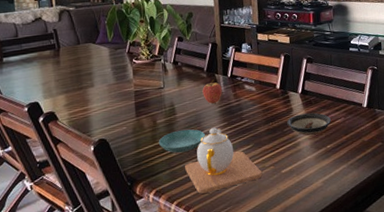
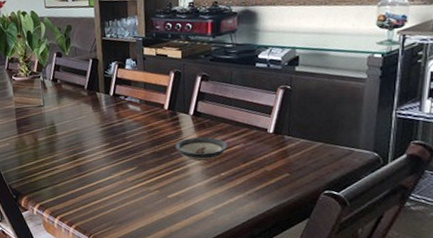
saucer: present [158,129,205,154] -> none [40,148,86,172]
teapot: present [185,127,263,194] -> none [67,148,147,211]
fruit: present [202,79,222,104] -> none [83,98,104,123]

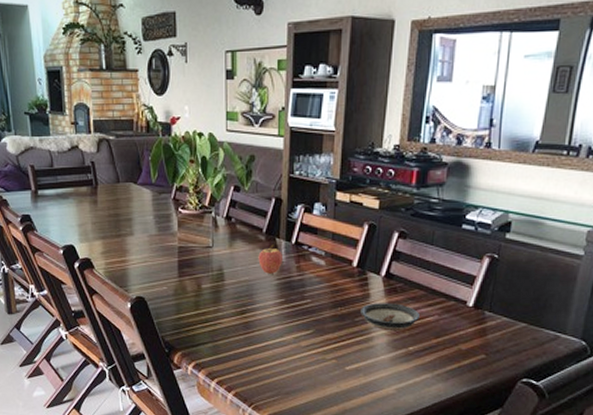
fruit: none [83,98,104,123] -> present [258,244,282,274]

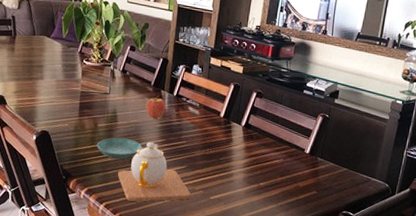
saucer: none [201,299,256,327] -> present [96,137,142,160]
teapot: none [230,303,322,376] -> present [118,142,191,202]
saucer: present [360,303,420,331] -> none [224,146,269,170]

